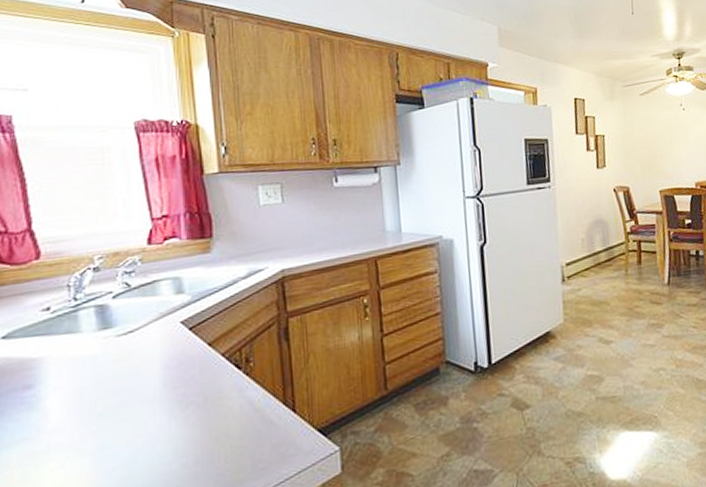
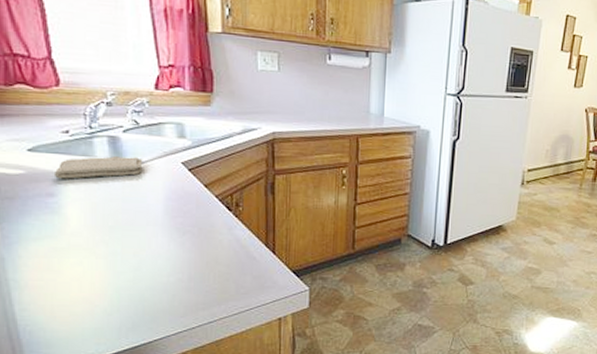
washcloth: none [31,324,136,366] -> present [53,156,143,179]

